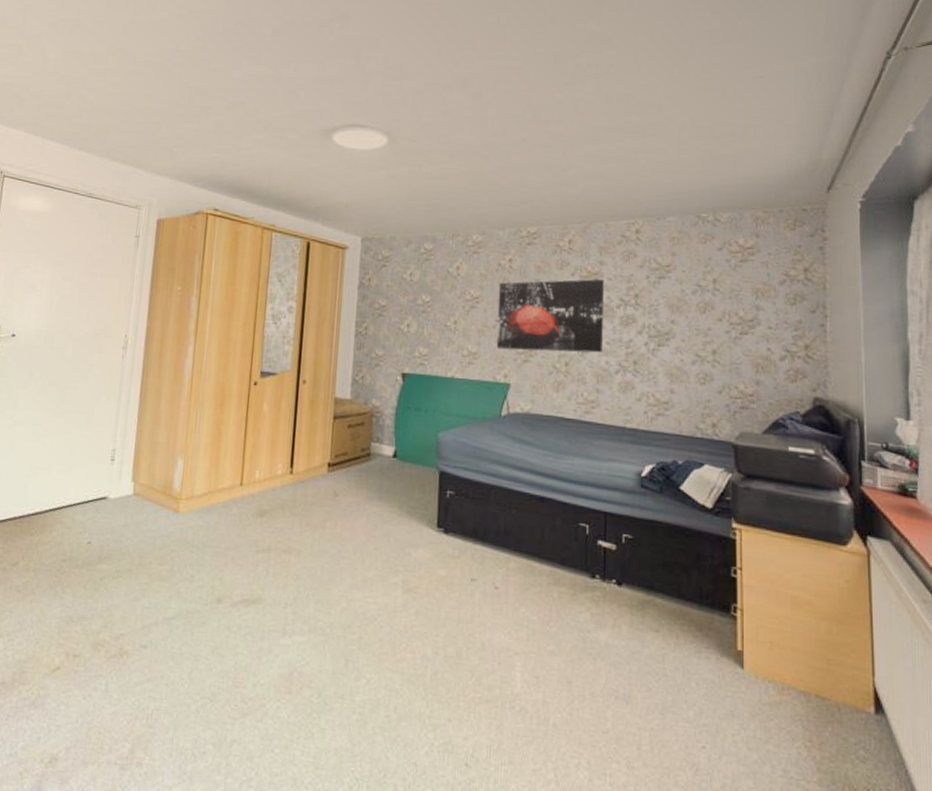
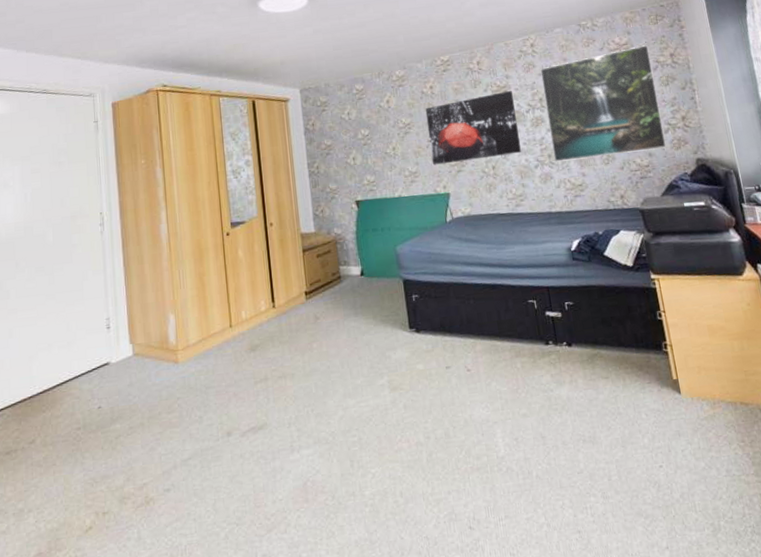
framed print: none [640,253,781,378] -> present [540,45,667,162]

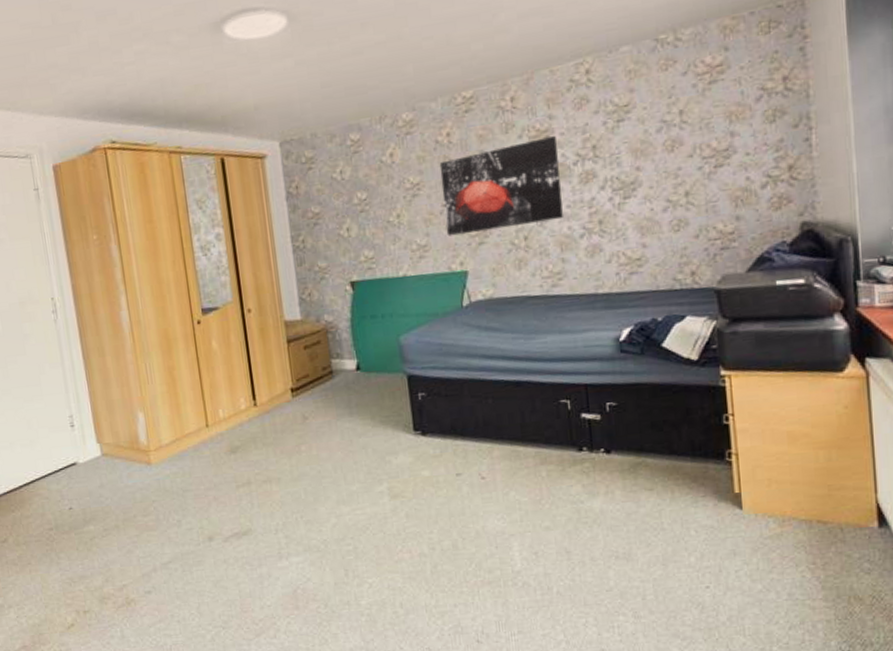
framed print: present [540,45,667,162] -> none [595,65,763,230]

